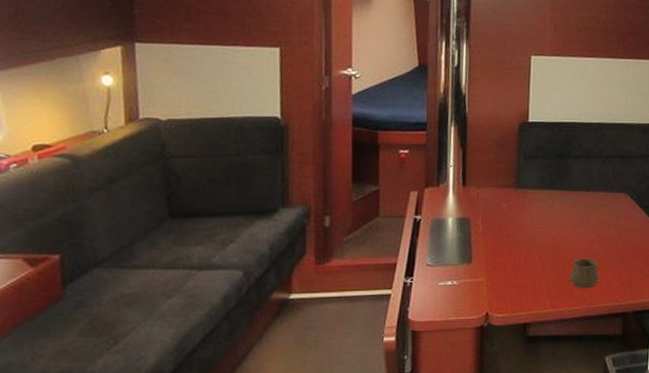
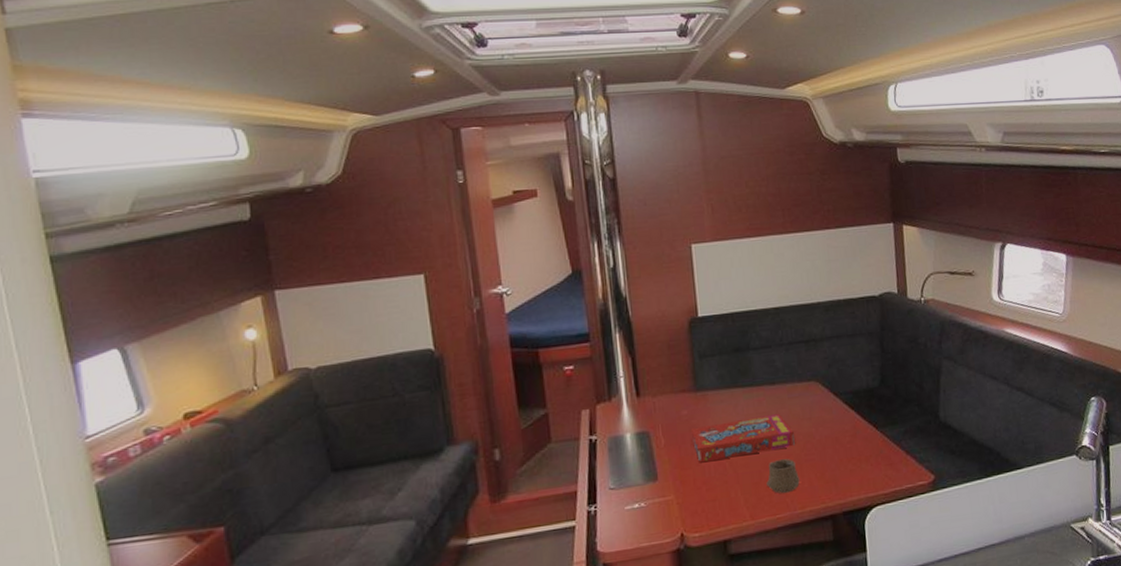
snack box: none [507,218,600,252] -> present [690,414,795,463]

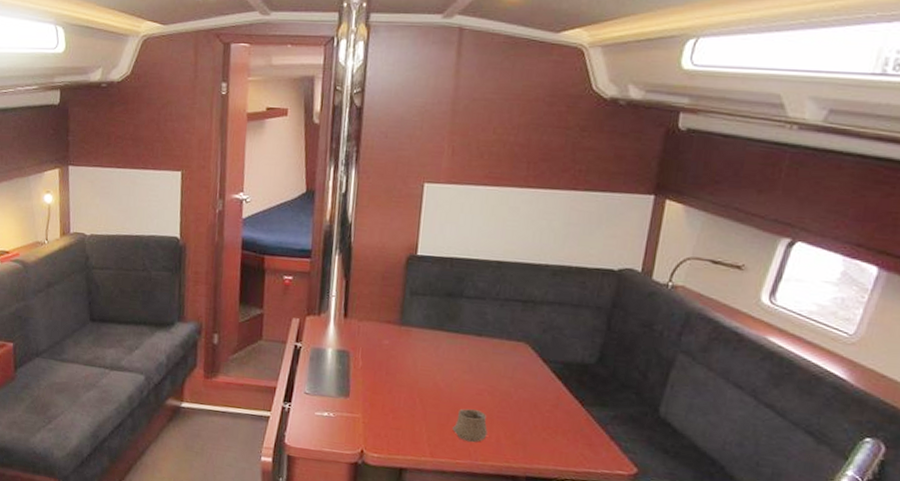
snack box: present [690,414,795,463] -> none [387,358,491,401]

